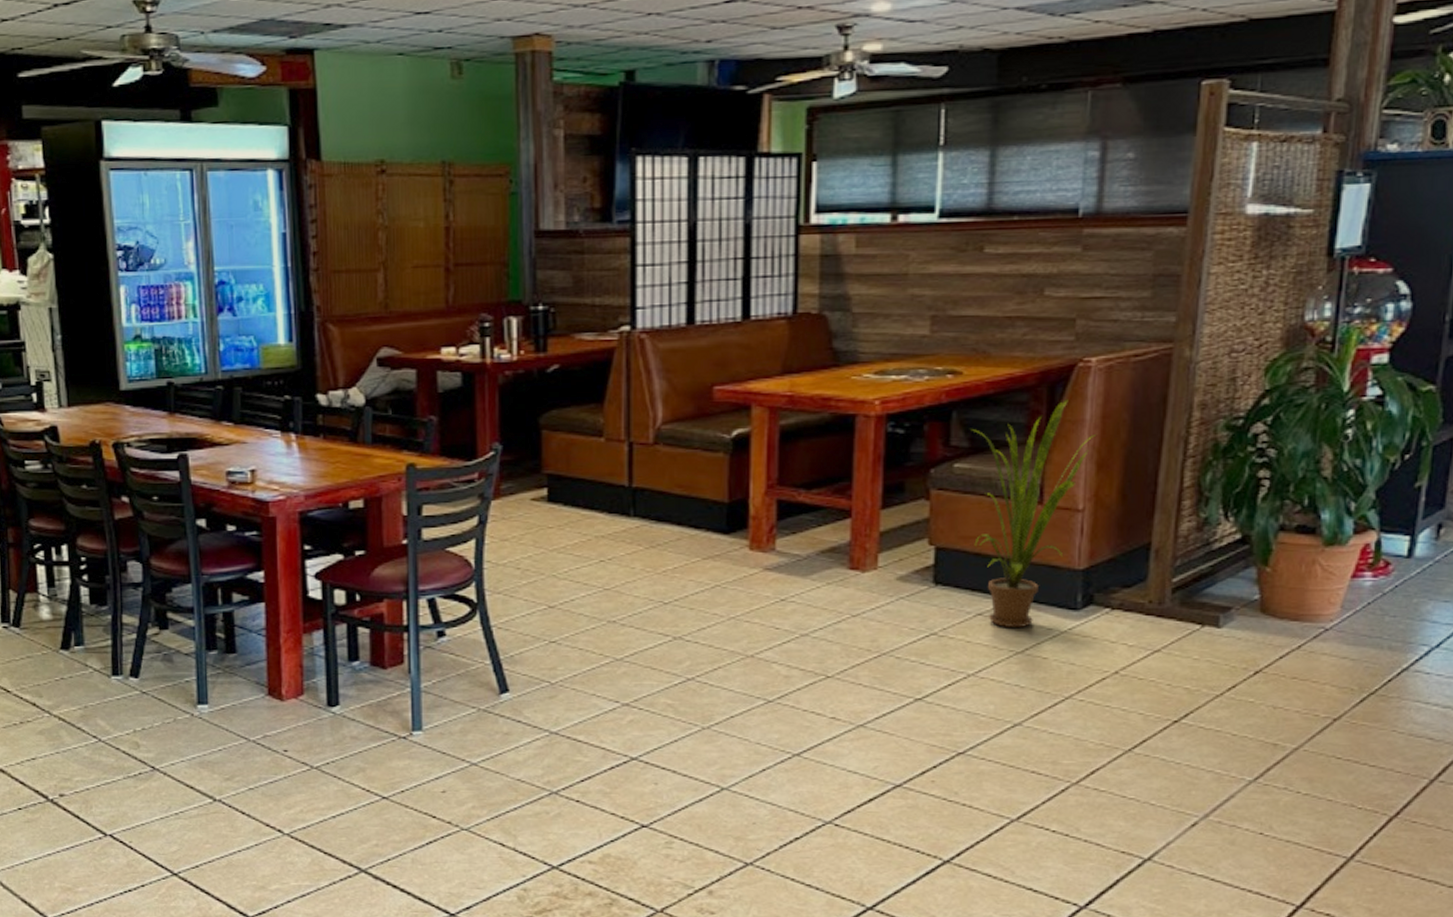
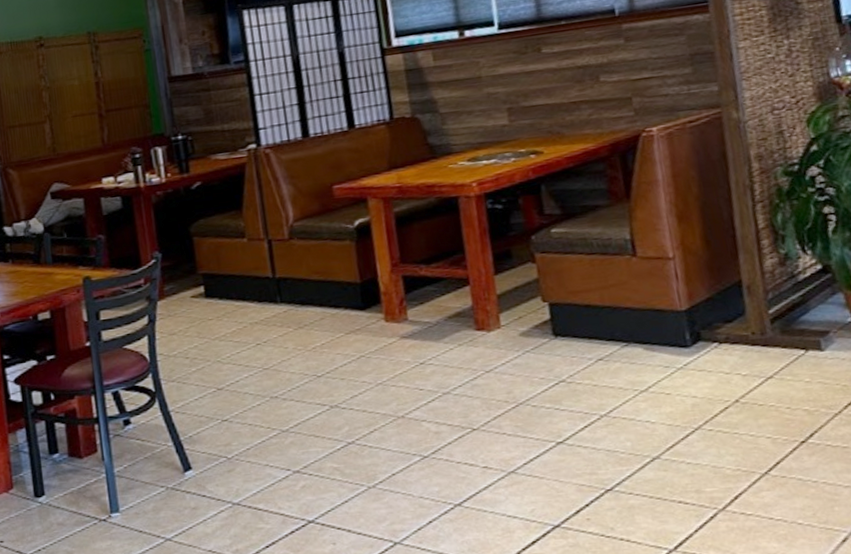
house plant: present [970,399,1095,627] -> none [560,164,670,369]

